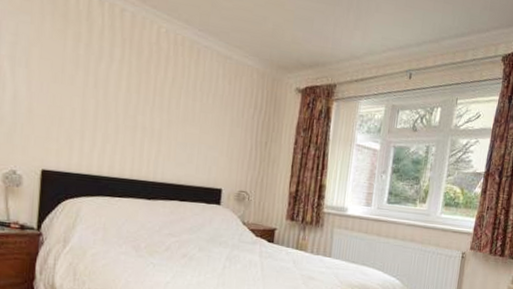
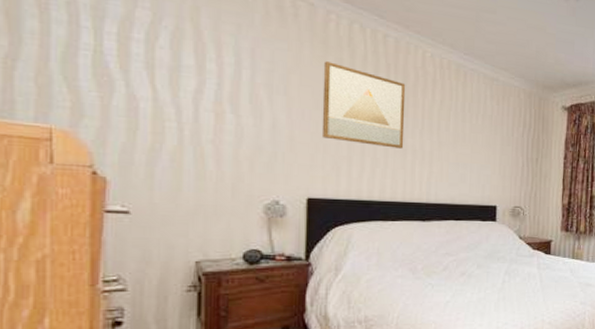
wall art: none [57,35,140,126] -> present [321,61,406,149]

